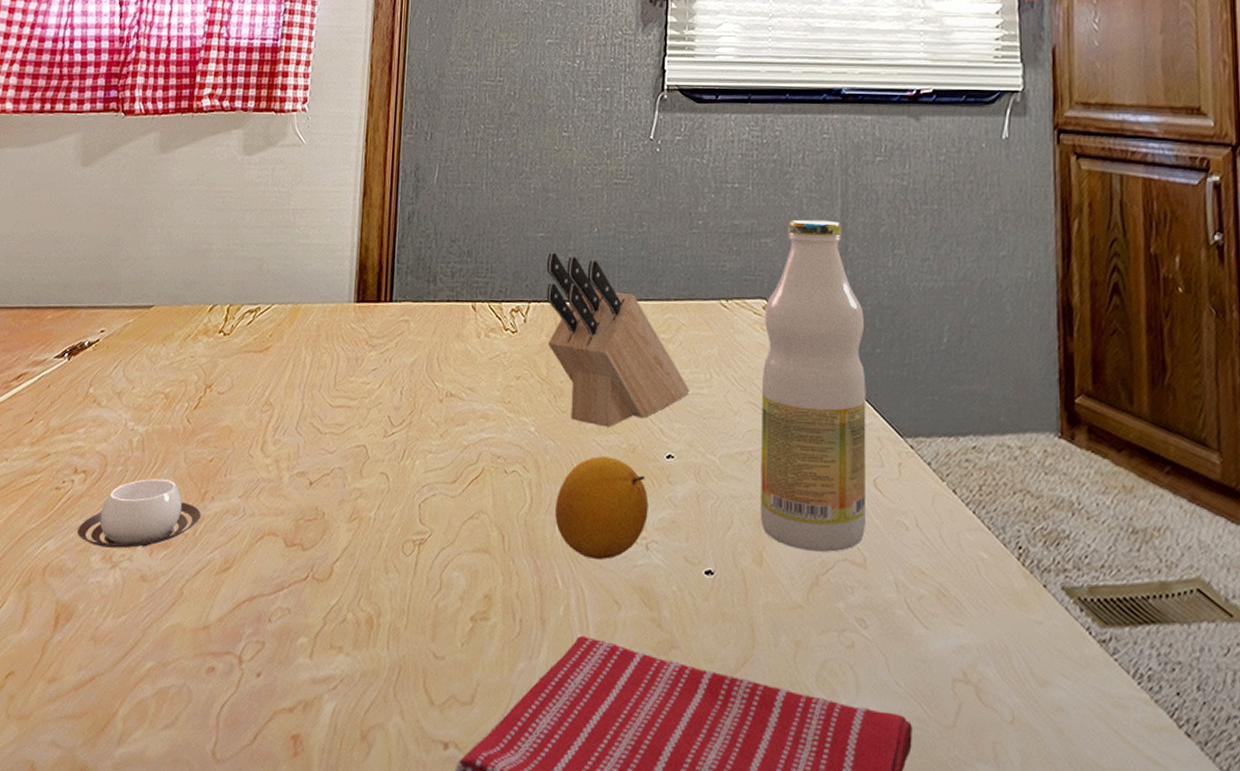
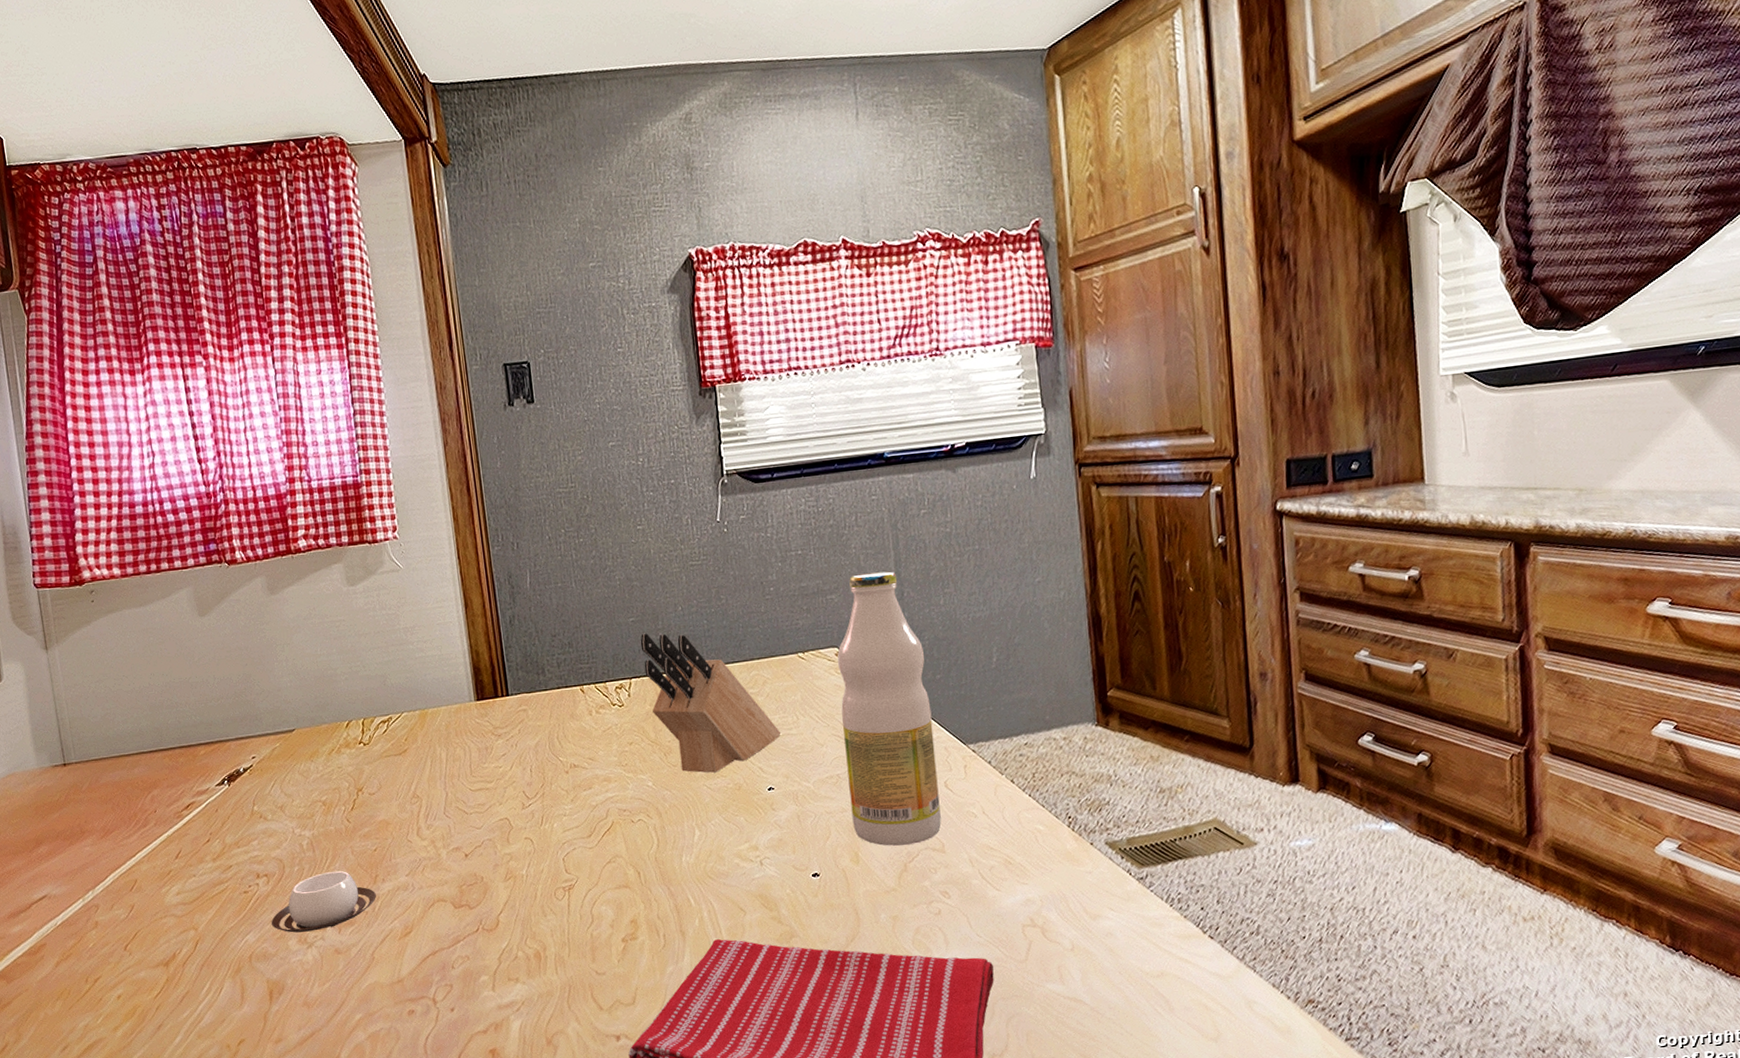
fruit: present [555,456,649,560] -> none [679,796,759,879]

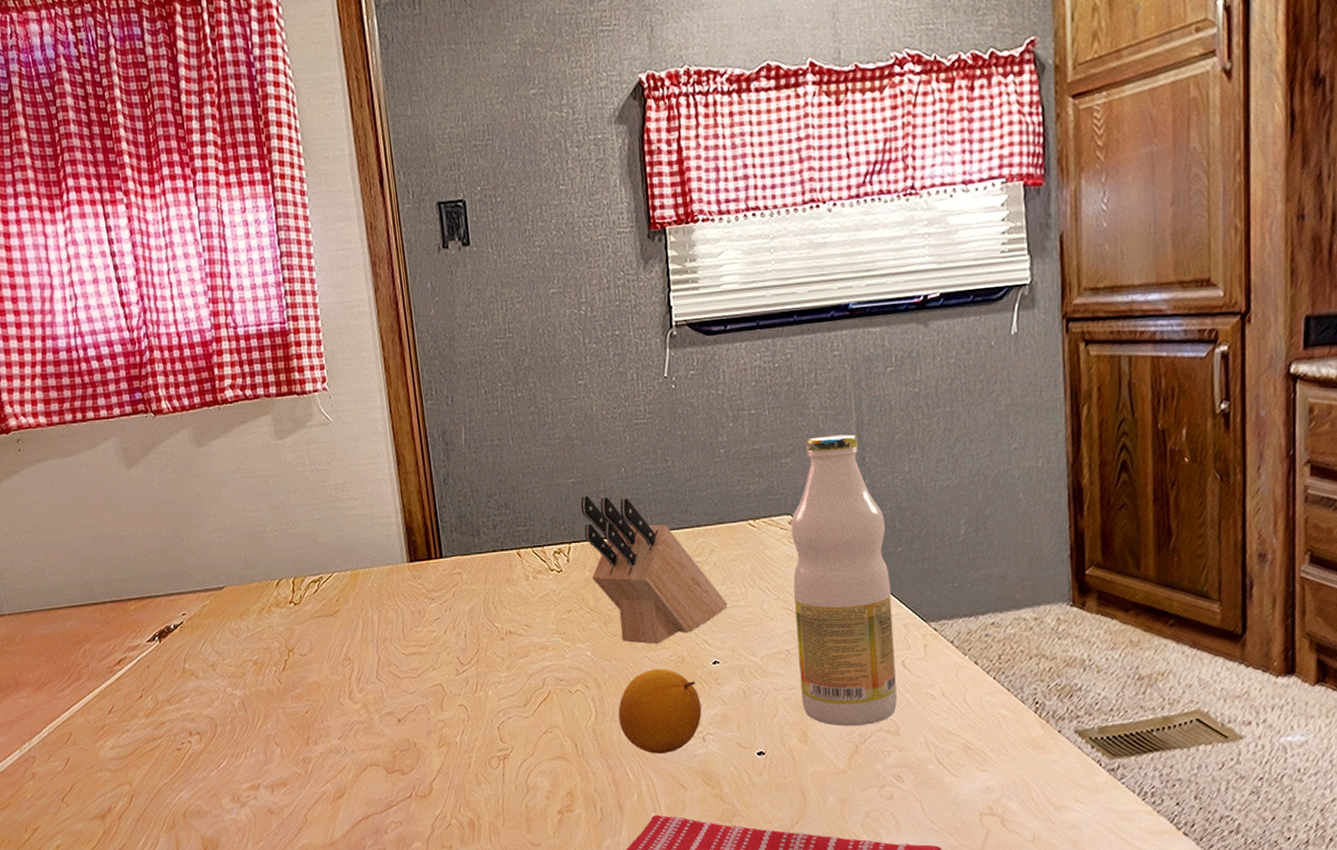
cup: present [270,870,376,933] -> none [204,731,309,792]
fruit: none [679,796,759,879] -> present [618,669,702,754]

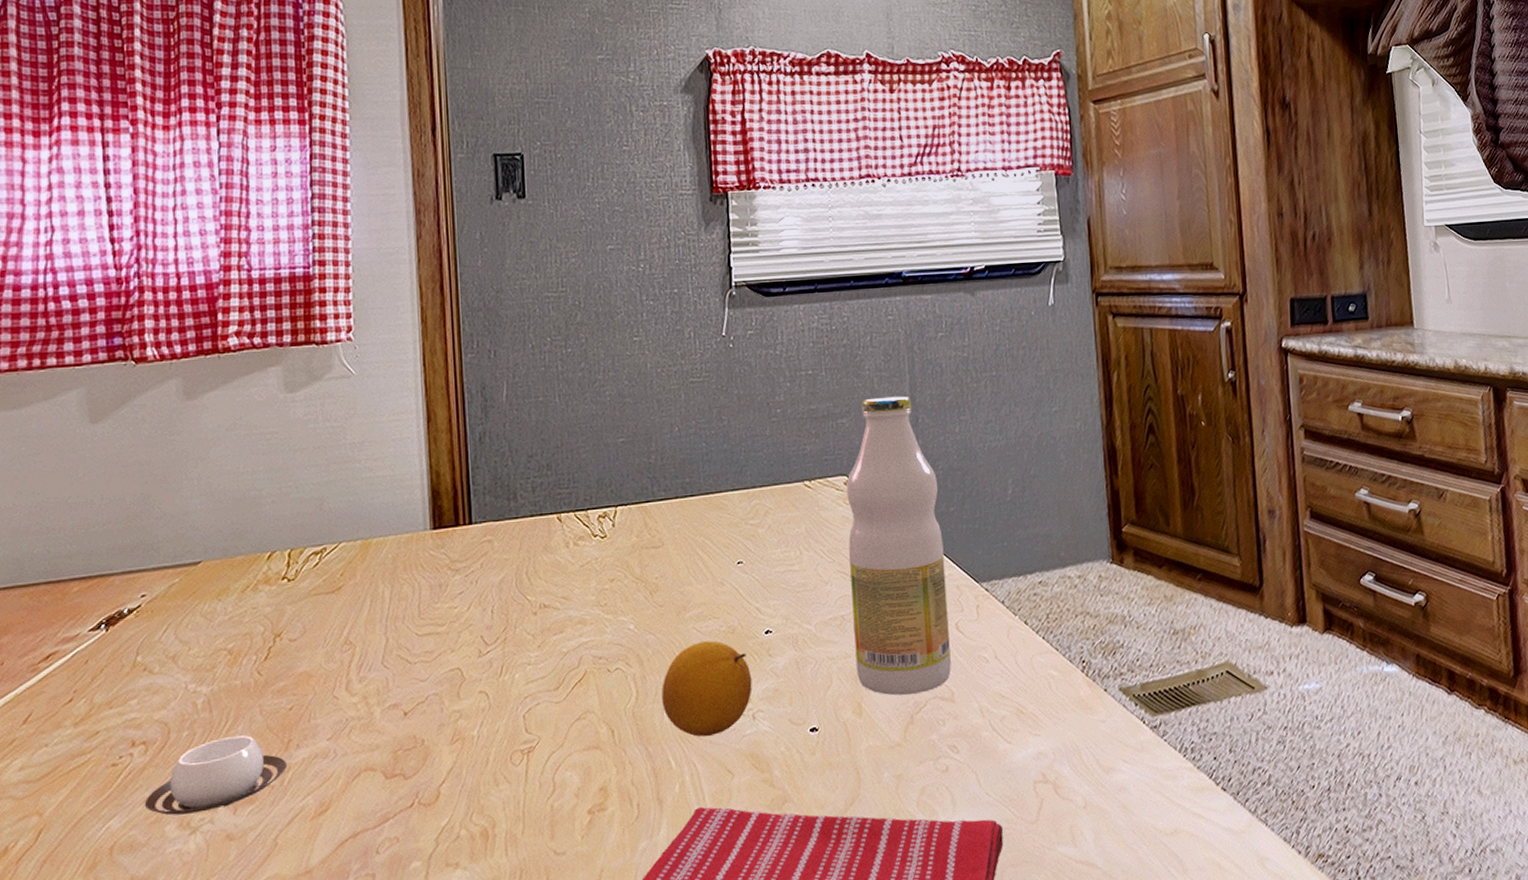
cup: none [204,731,309,792] -> present [144,735,287,816]
knife block: present [580,495,728,644] -> none [629,455,782,614]

